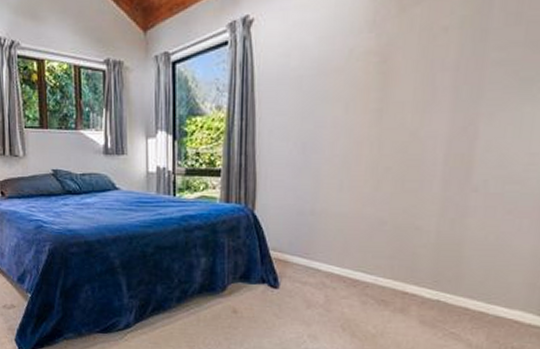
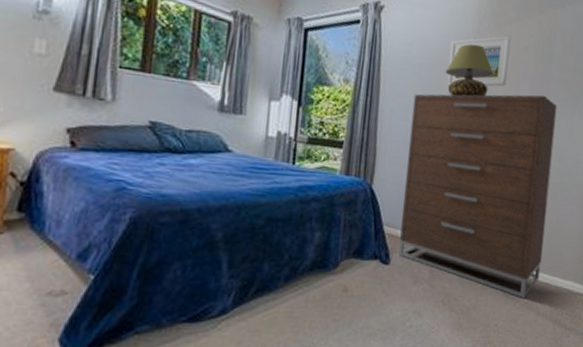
dresser: none [288,85,496,328] -> present [398,93,558,298]
table lamp: none [332,38,399,106] -> present [445,43,495,97]
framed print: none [334,19,422,94] -> present [446,35,511,87]

